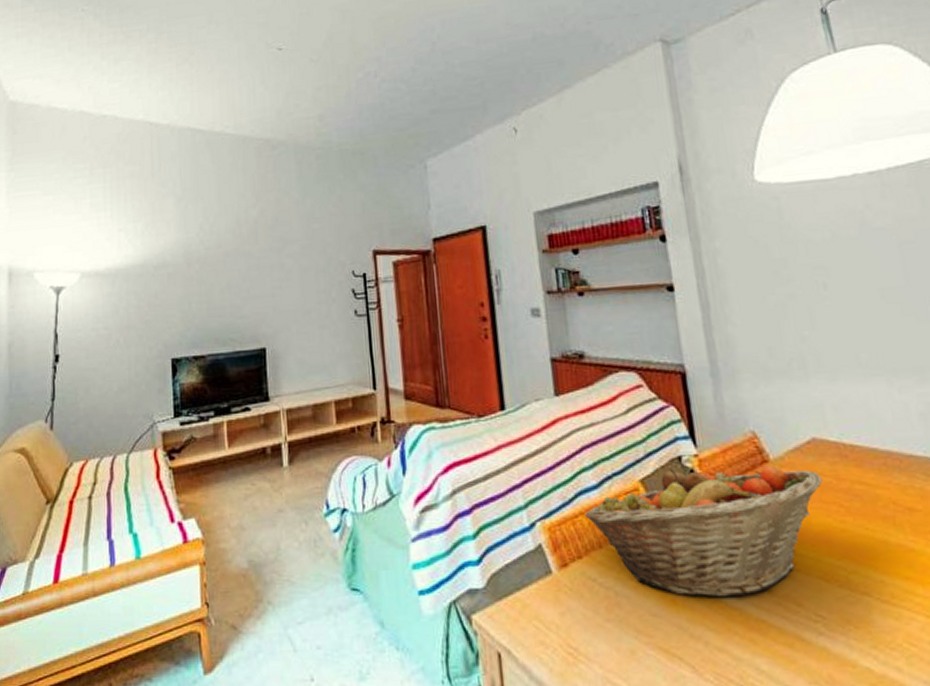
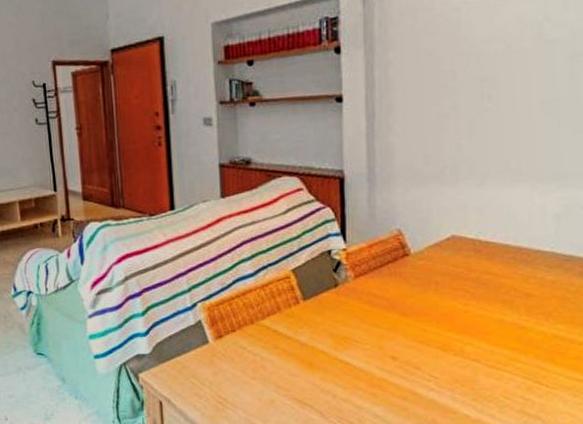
fruit basket: present [584,465,823,598] -> none [240,258,455,362]

